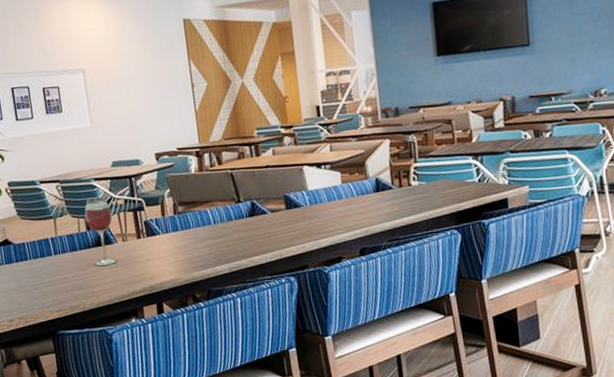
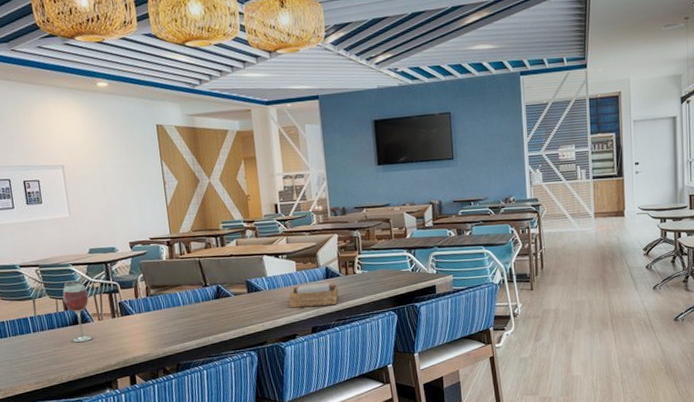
napkin holder: none [332,197,391,227] -> present [288,283,339,308]

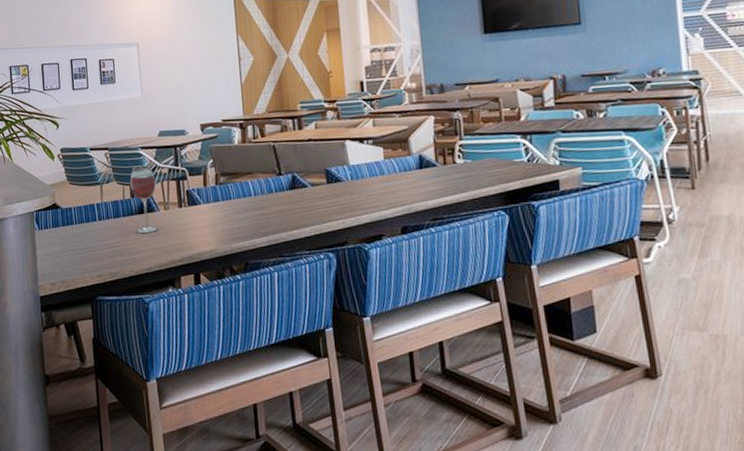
napkin holder: present [288,283,339,308] -> none [374,174,435,203]

